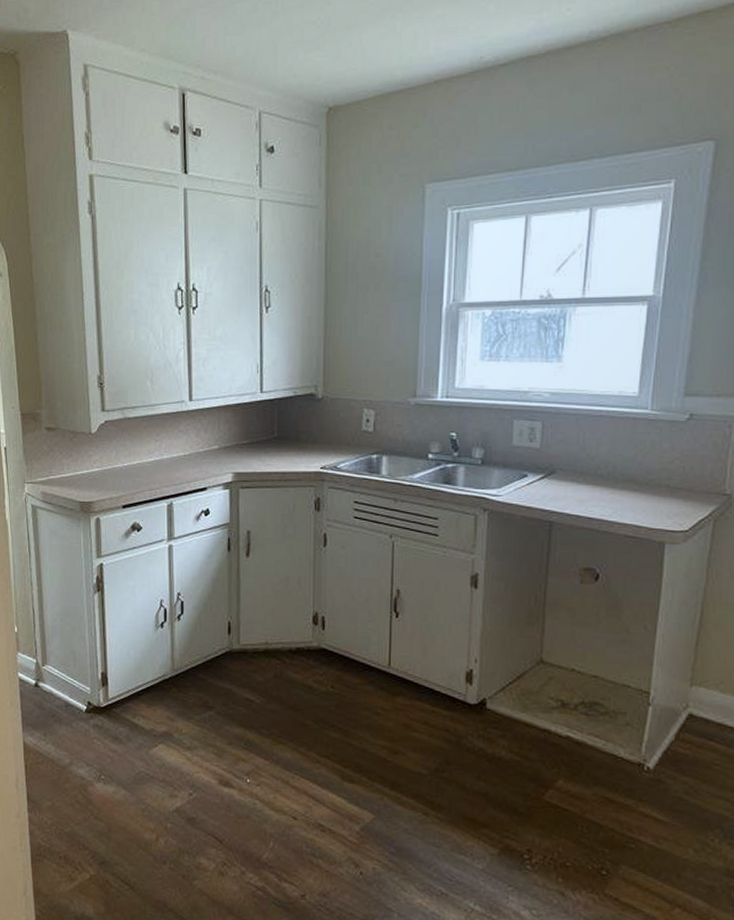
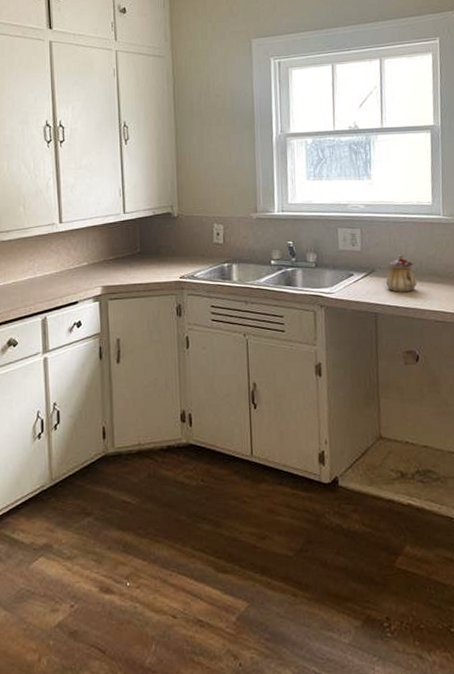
teapot: none [568,454,607,500] -> present [386,254,417,292]

